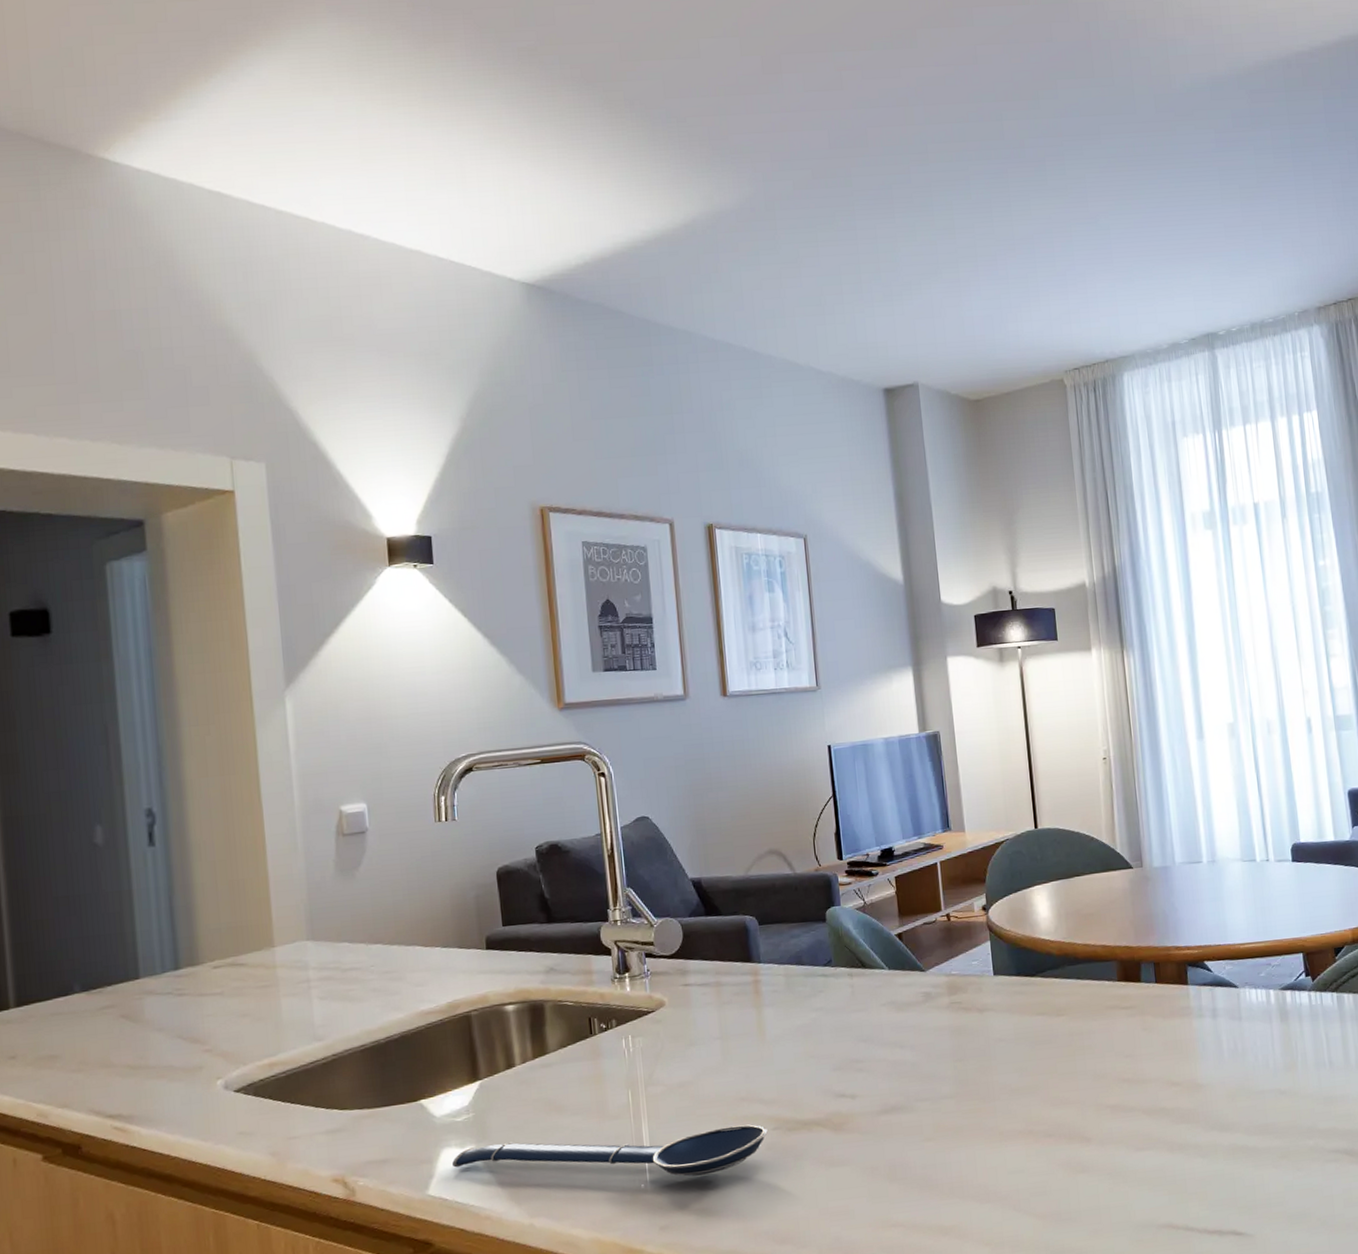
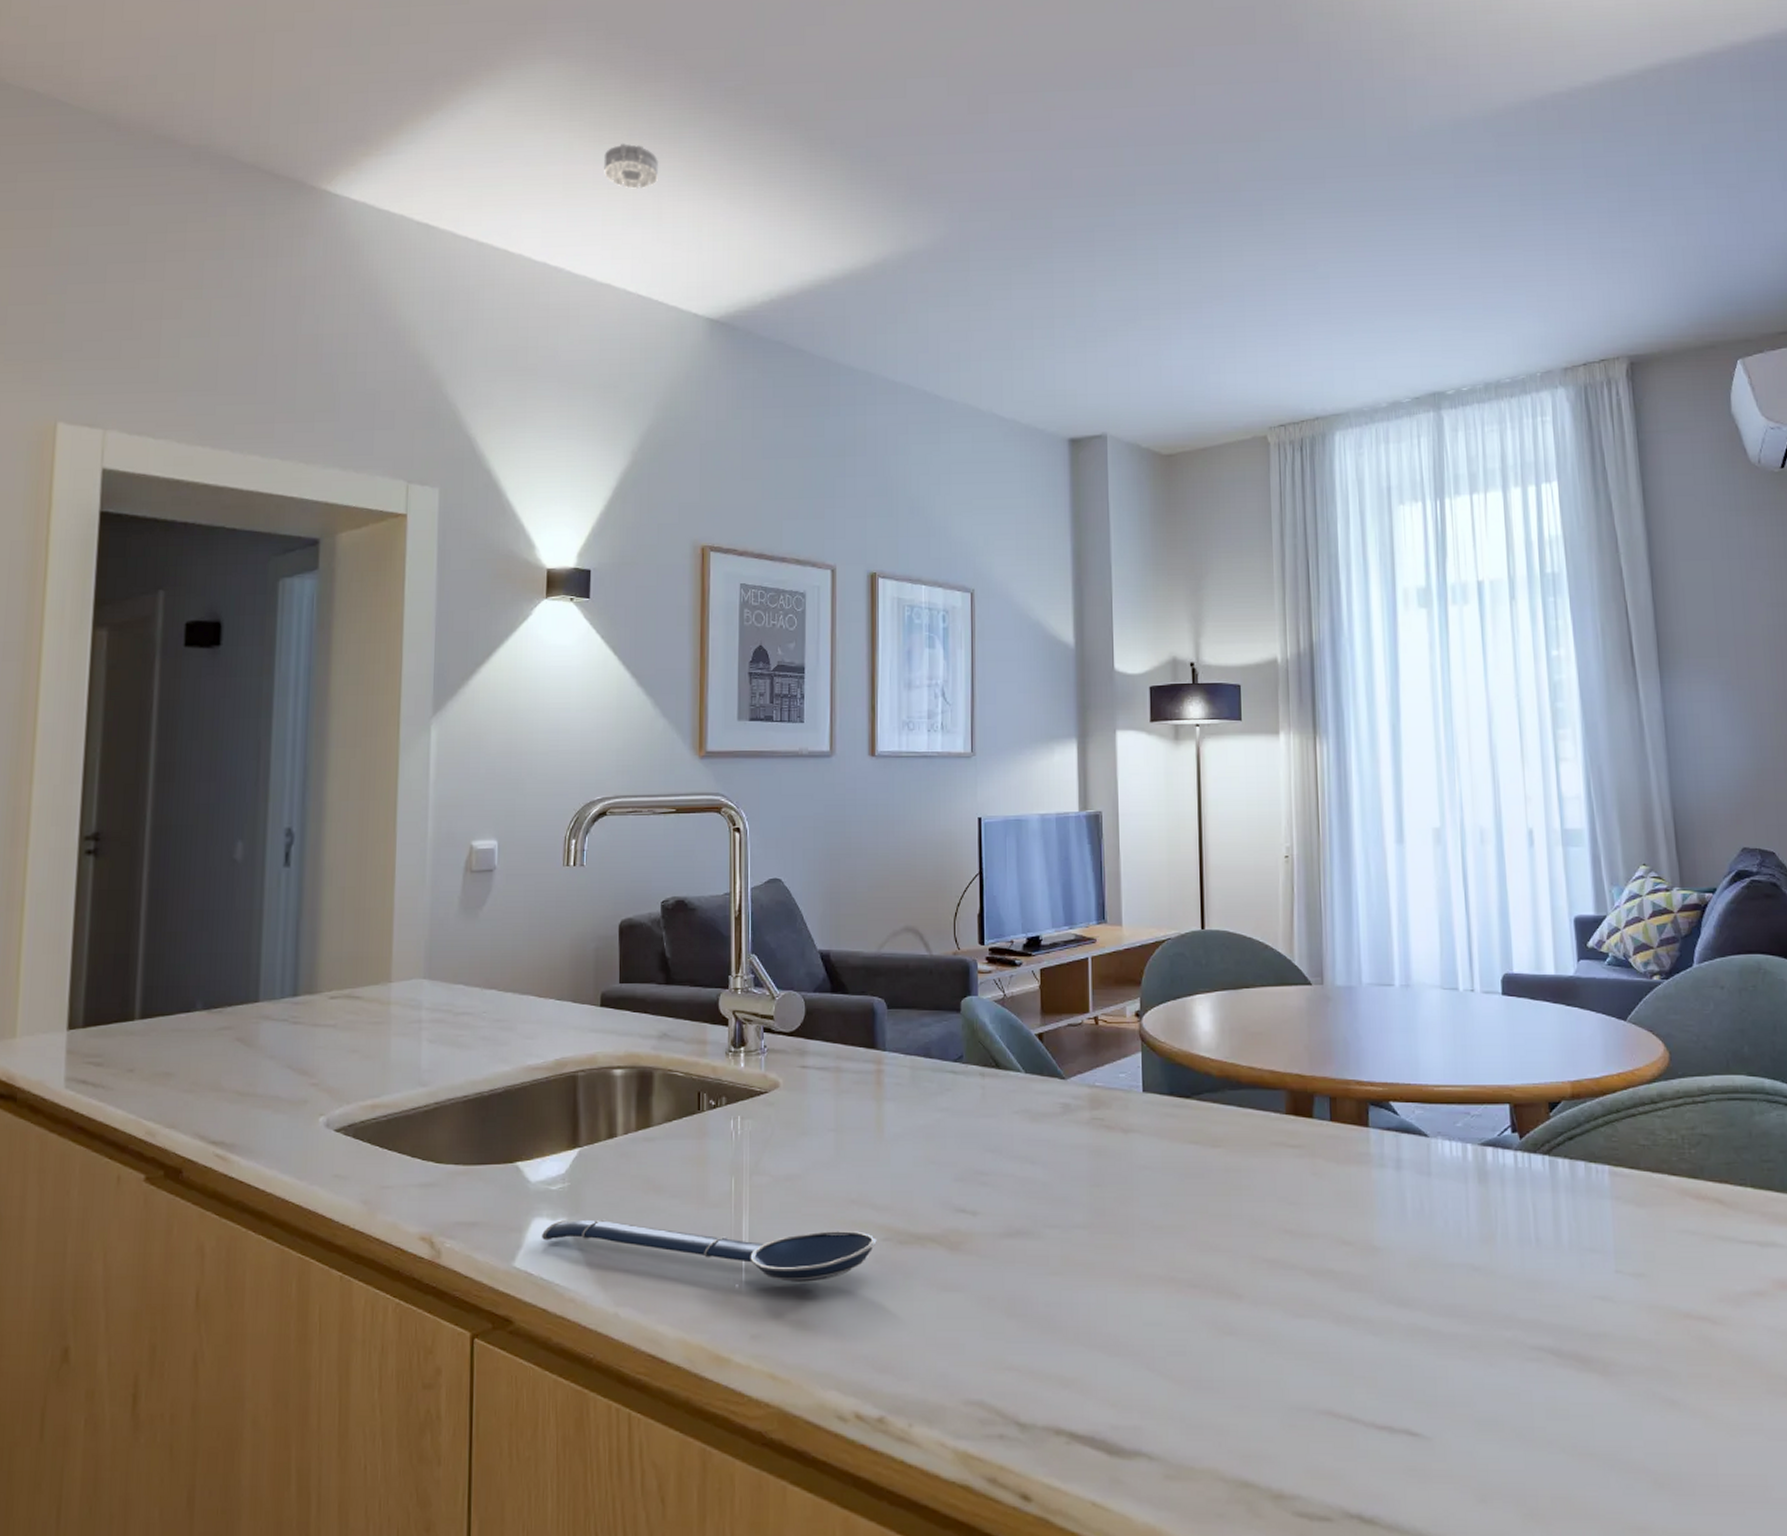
smoke detector: none [400,106,458,153] -> present [604,143,658,189]

